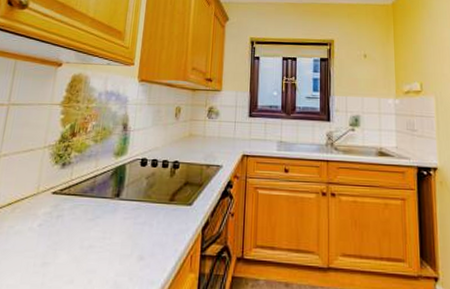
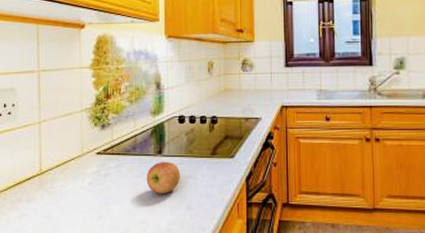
apple: none [99,205,137,241] -> present [146,161,181,194]

